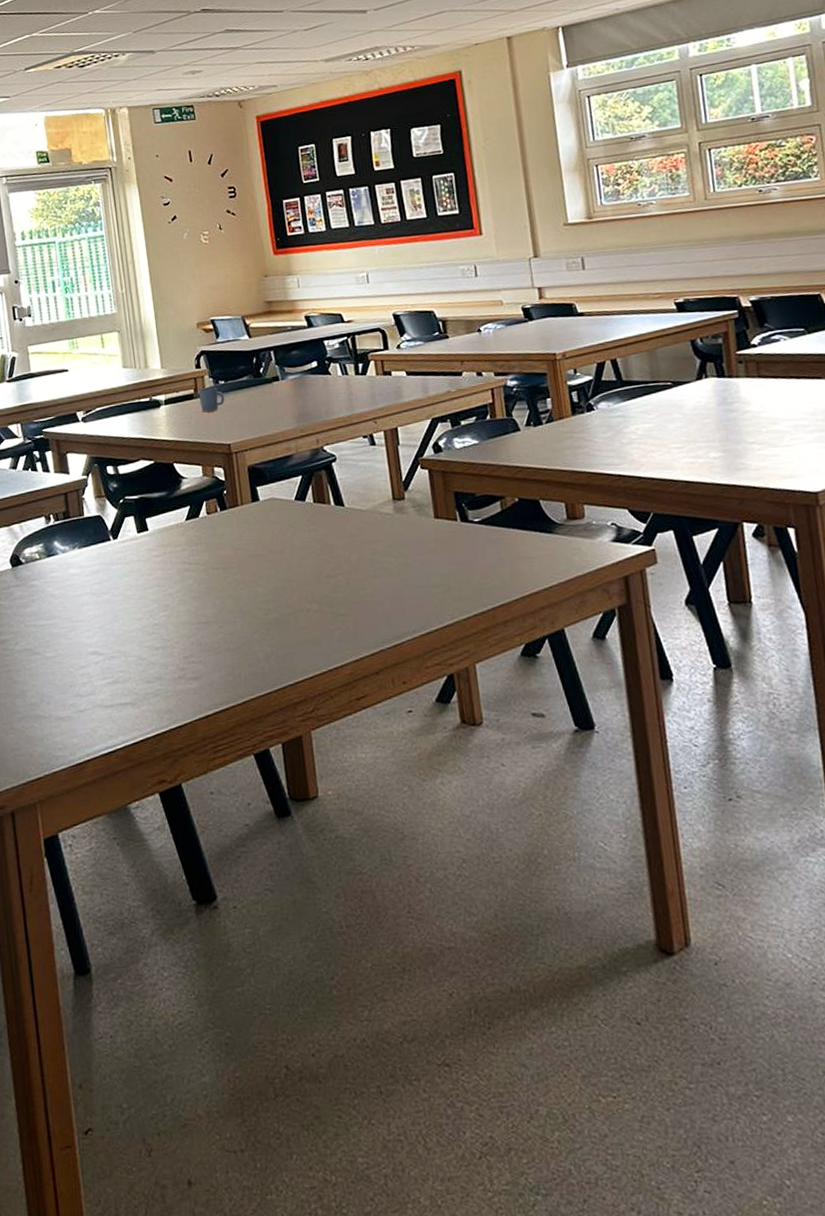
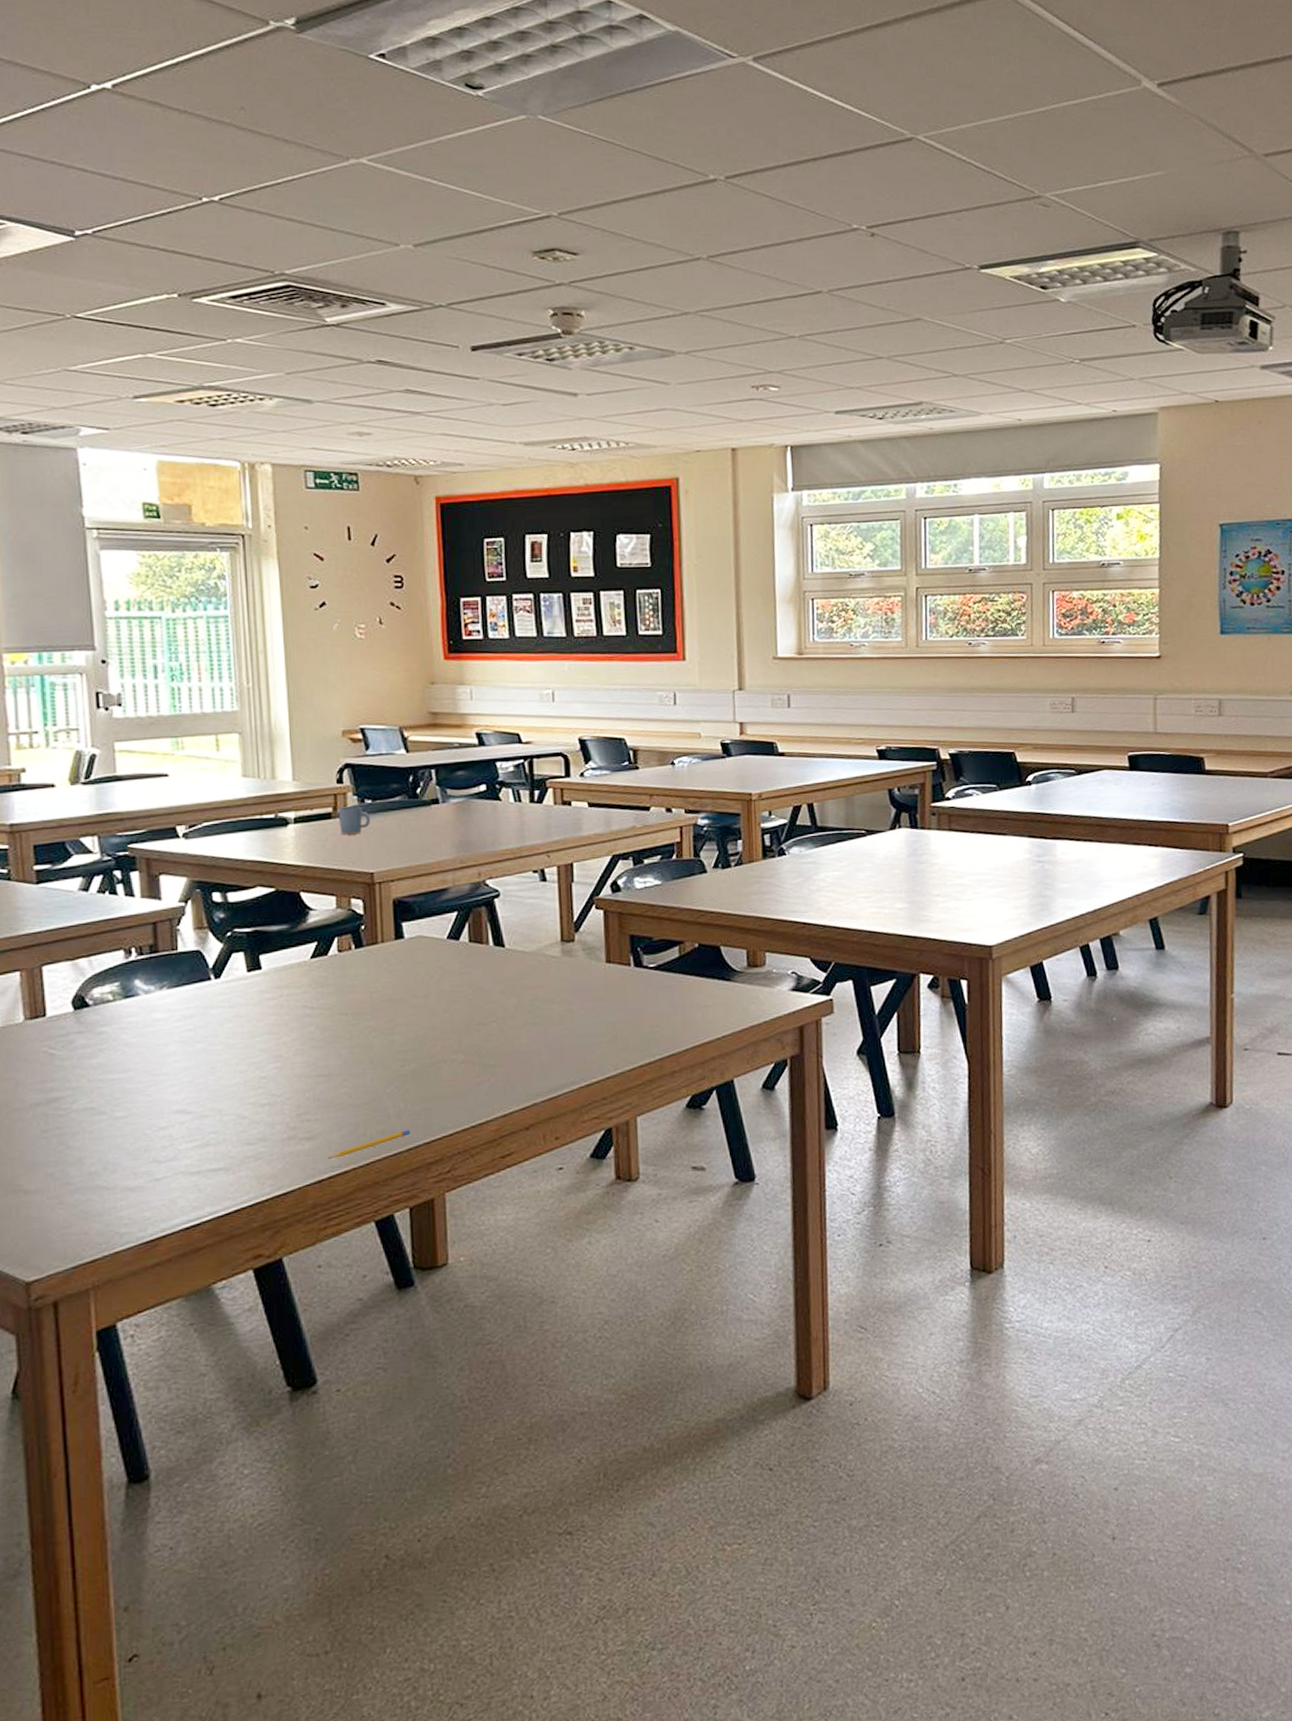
pencil: none [211,672,278,697] -> present [328,1129,411,1159]

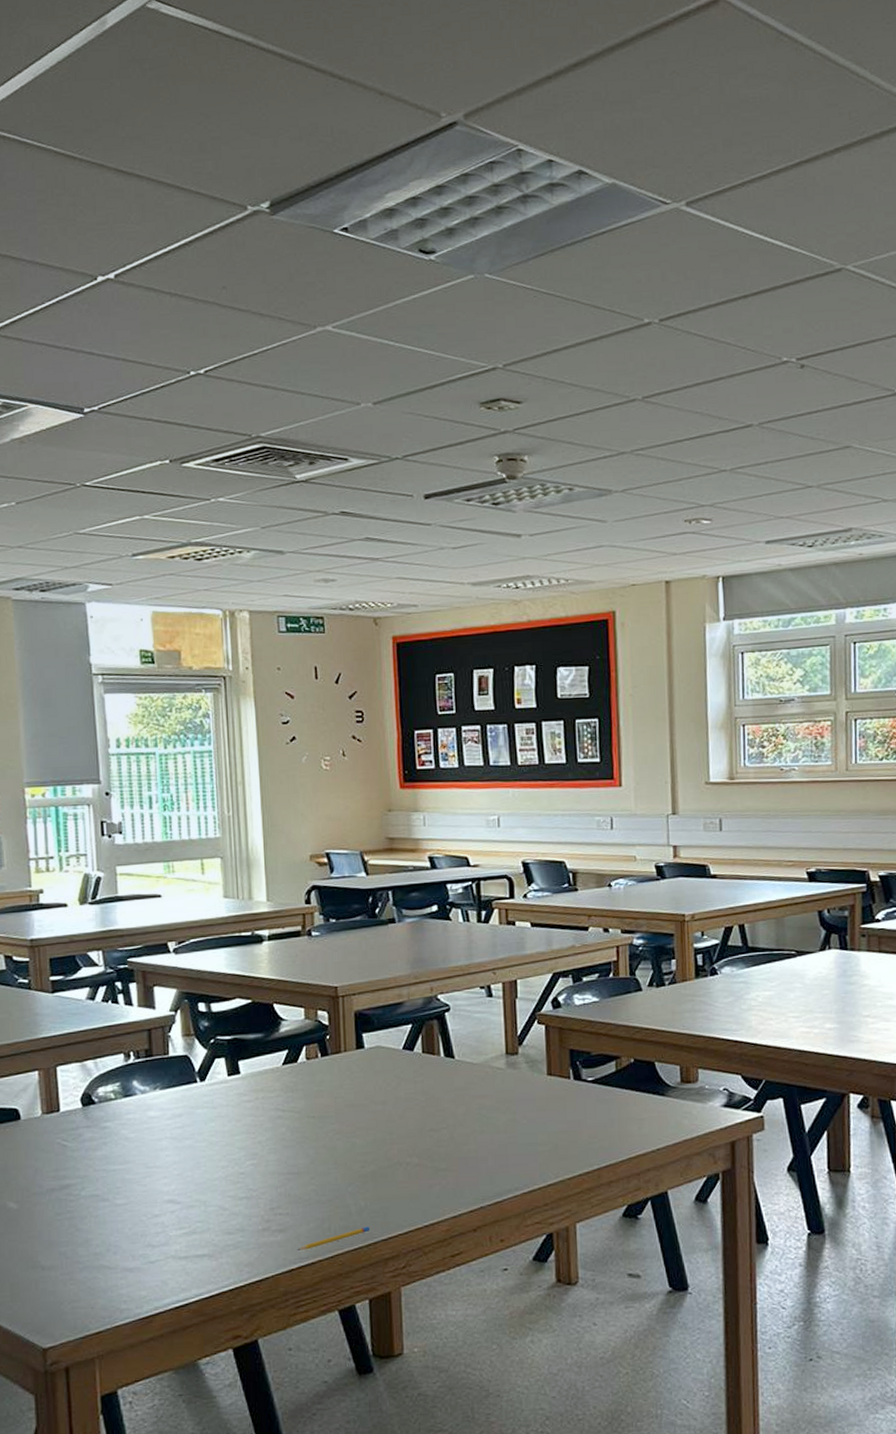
mug: present [338,806,370,835] -> none [306,925,334,952]

